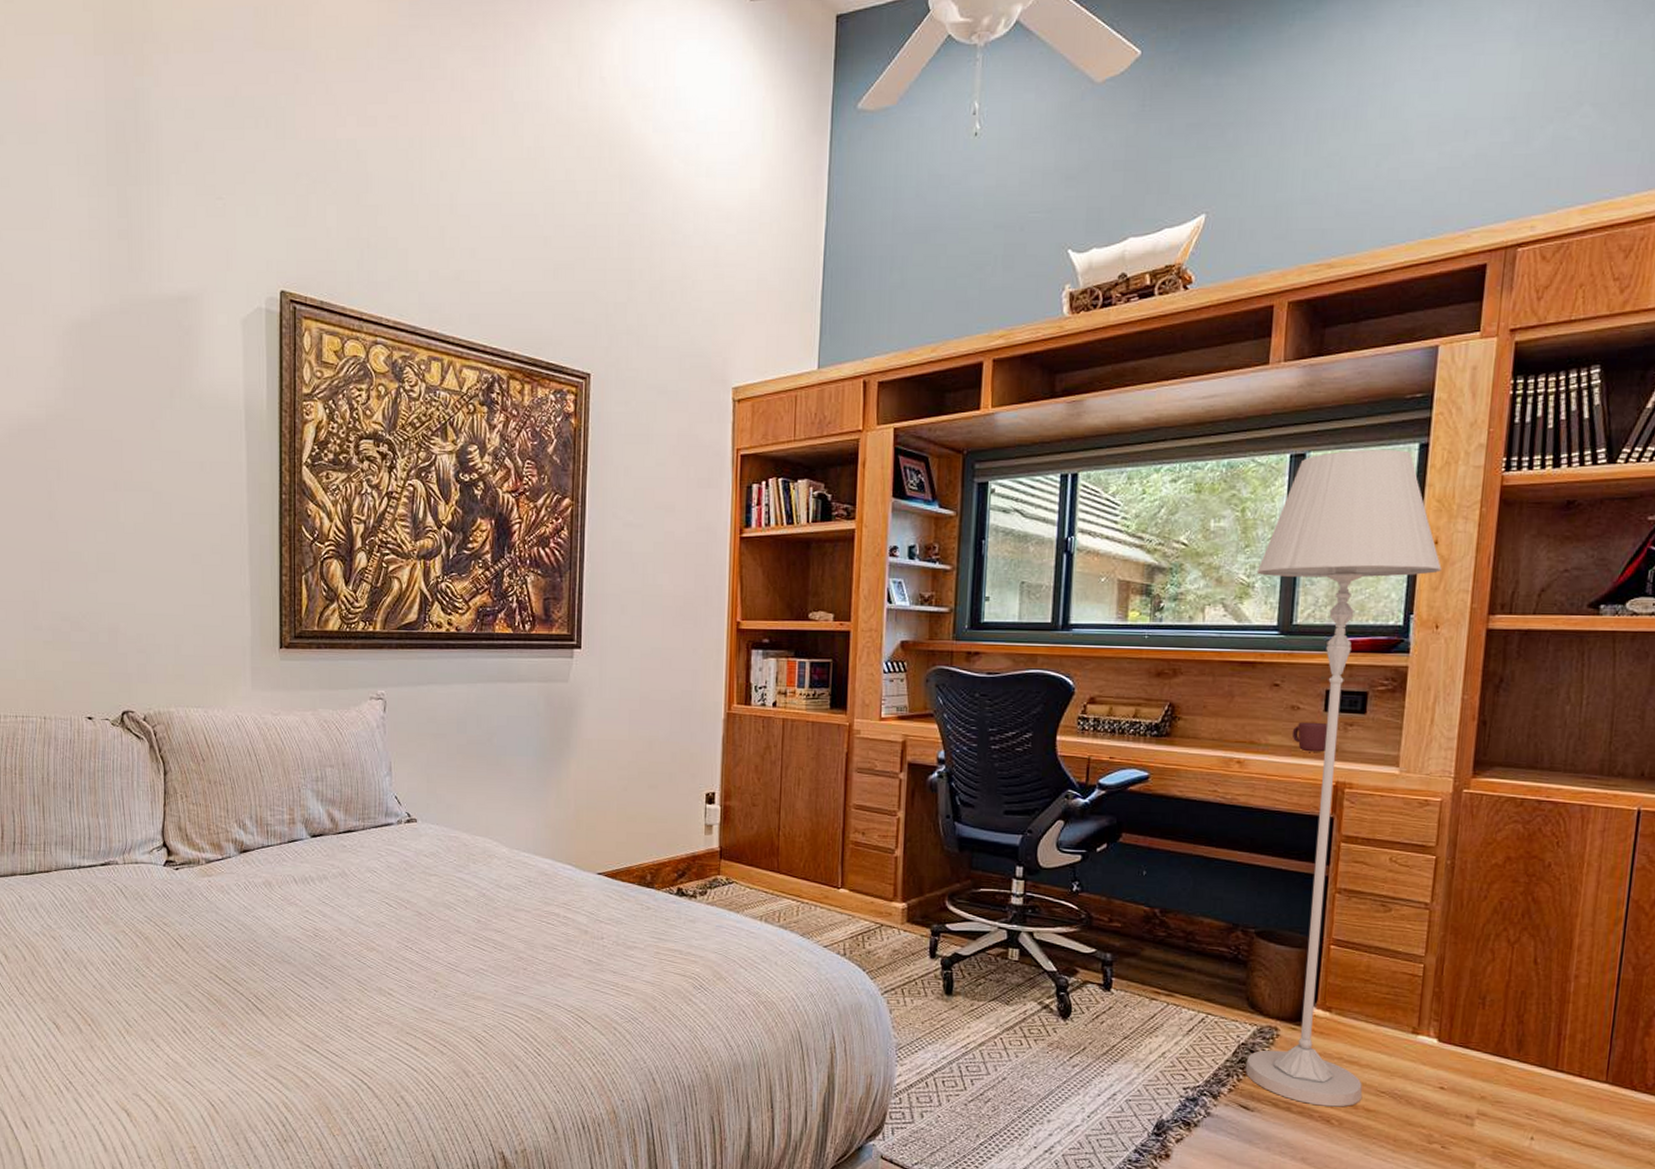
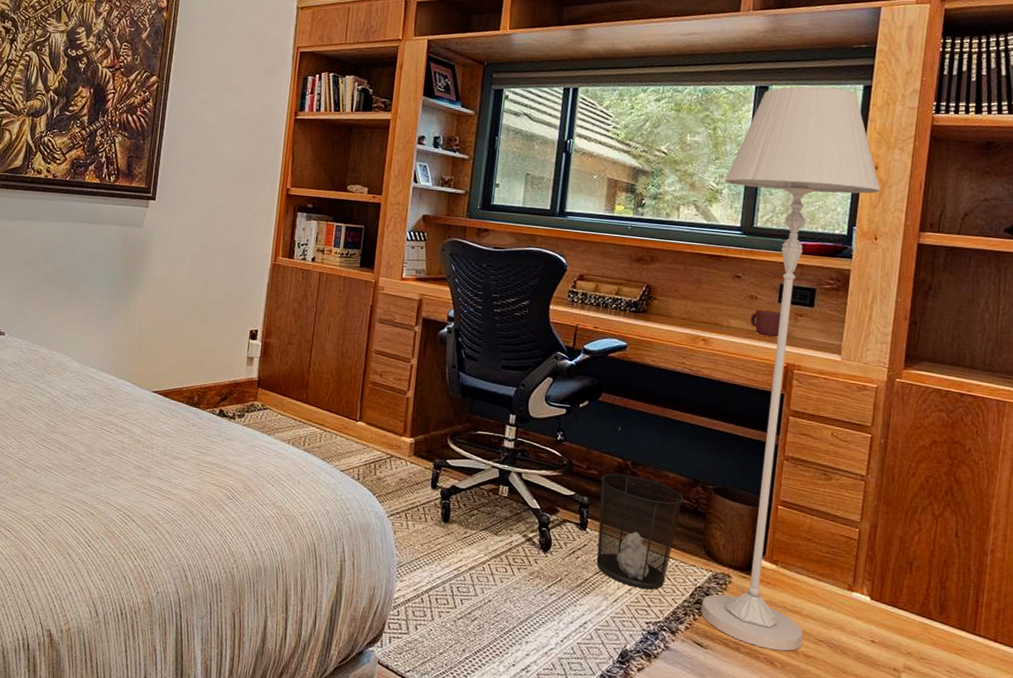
waste bin: none [1124,924,1222,1051] -> present [596,473,684,590]

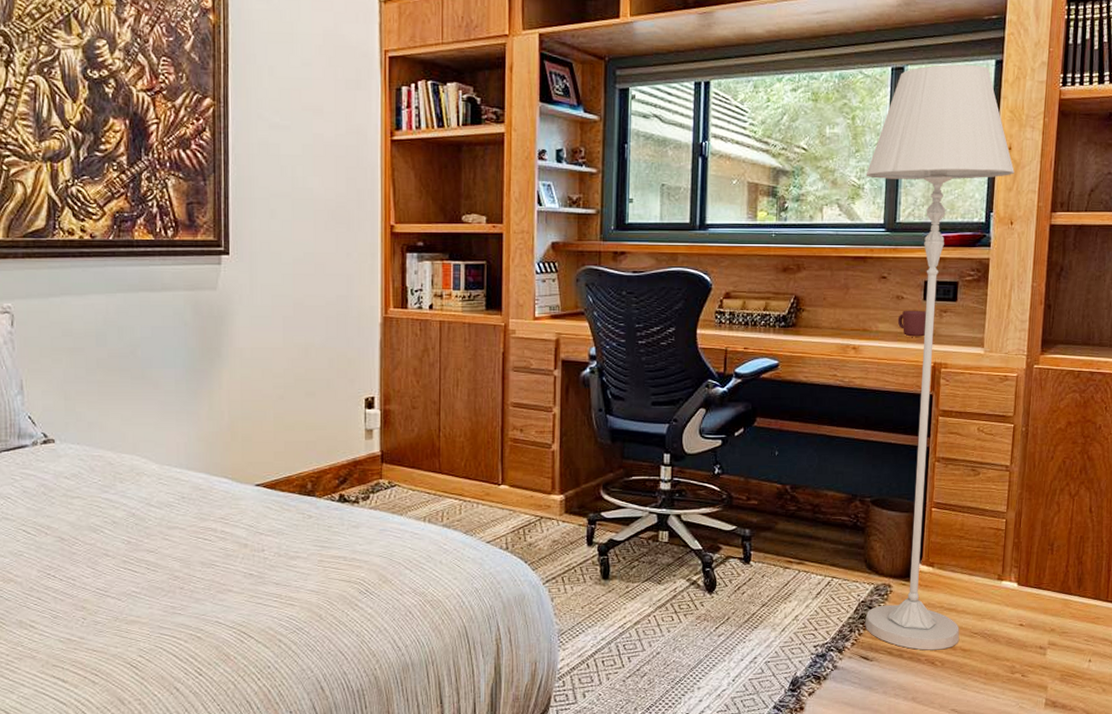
waste bin: present [596,473,684,590] -> none [761,500,844,613]

